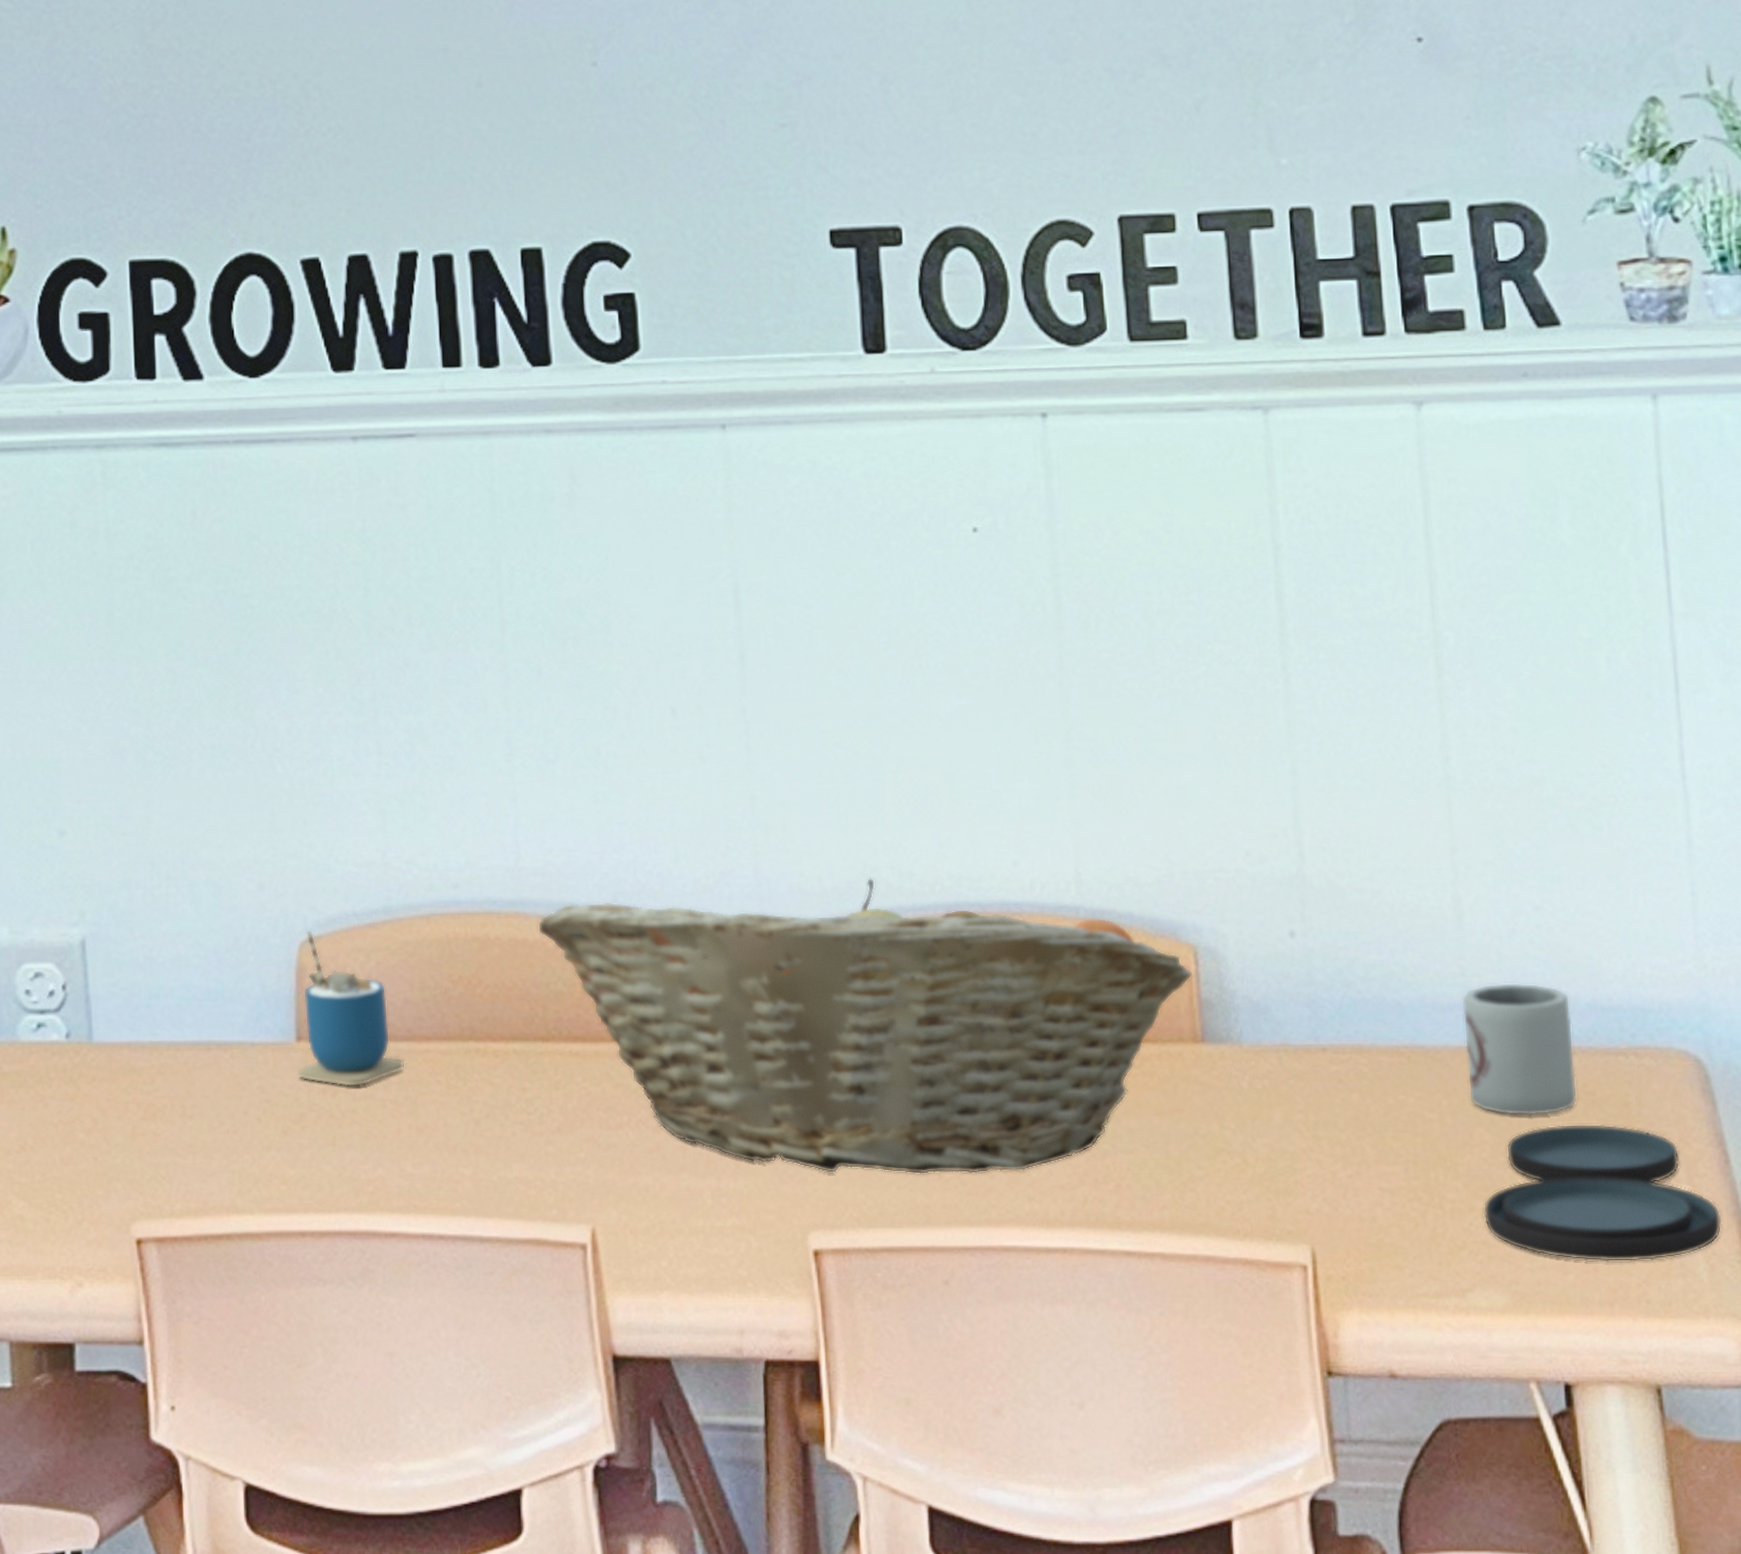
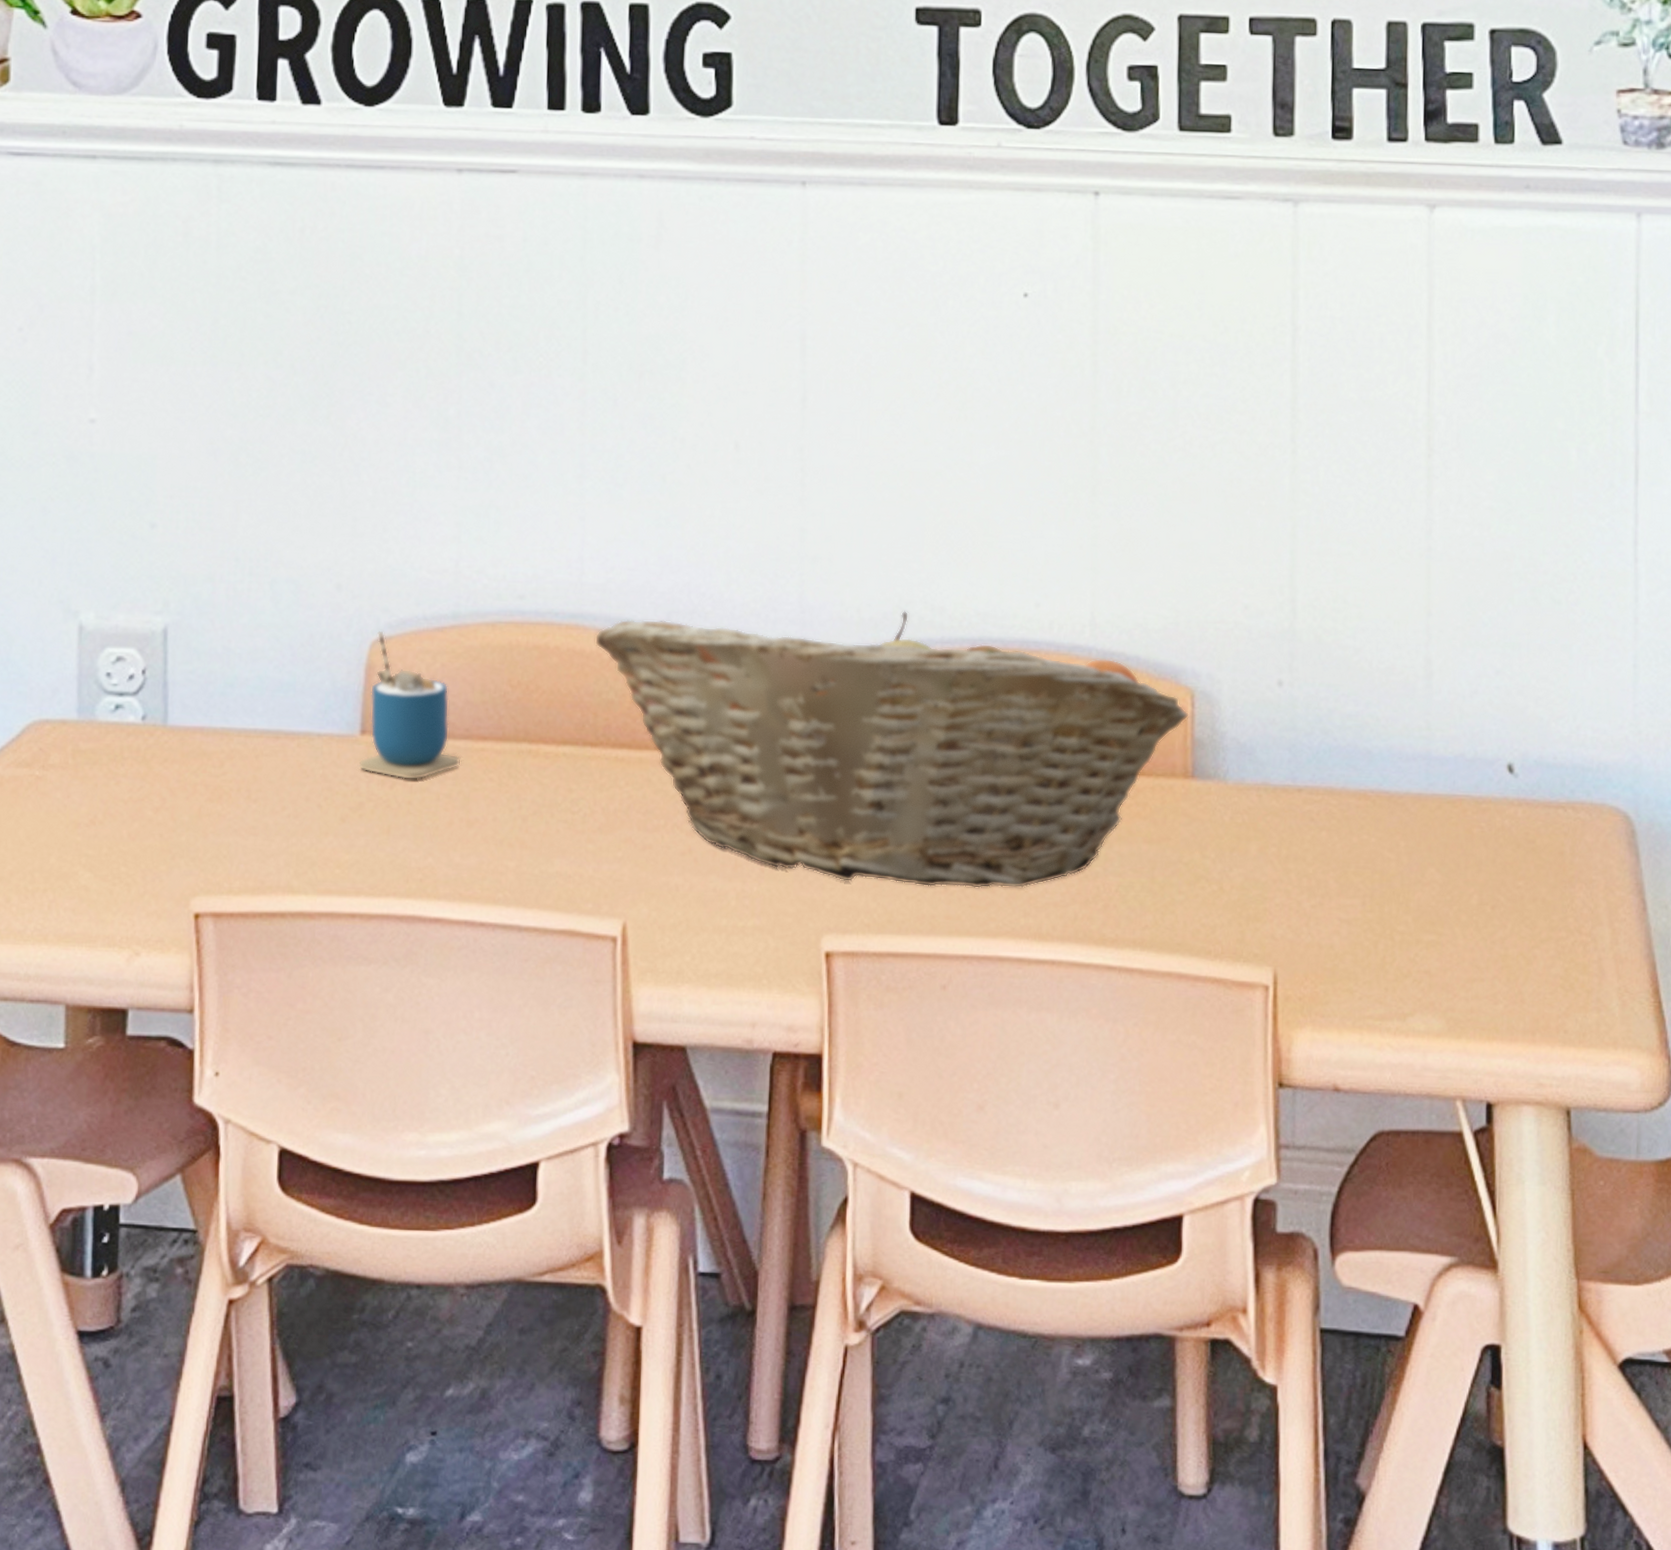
cup: present [1462,982,1578,1116] -> none [1424,737,1521,860]
plate: present [1483,1123,1722,1263] -> none [1428,868,1636,996]

